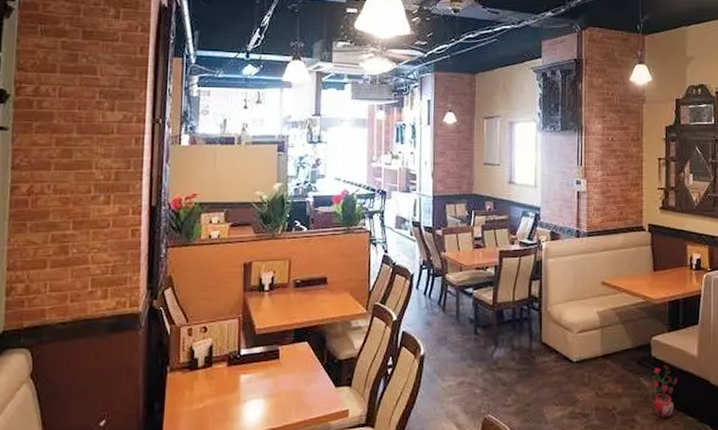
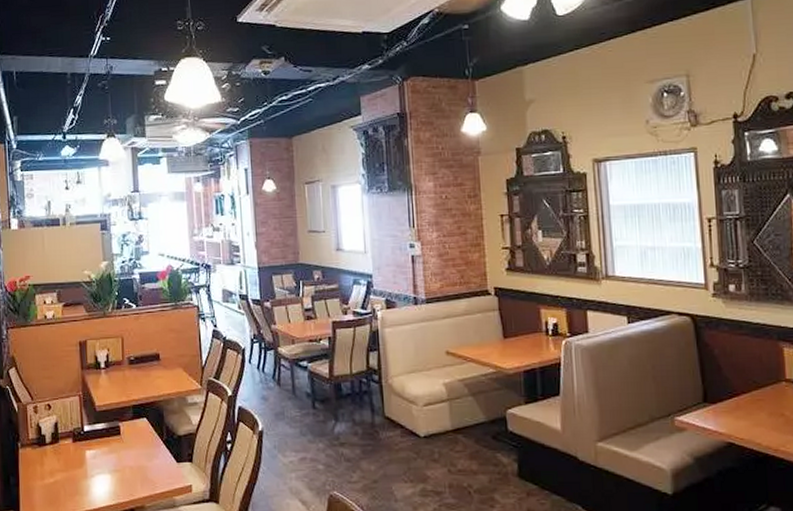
potted plant: present [652,365,679,419] -> none [510,439,541,498]

